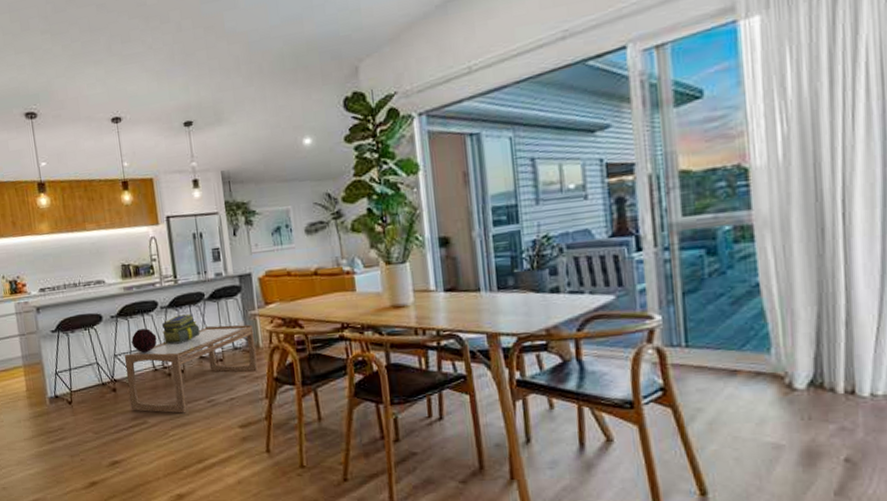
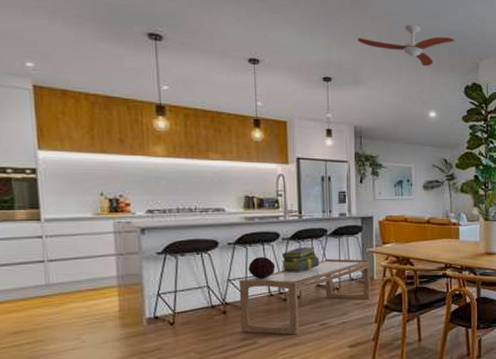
ceiling fan: none [215,37,326,86] -> present [358,24,456,67]

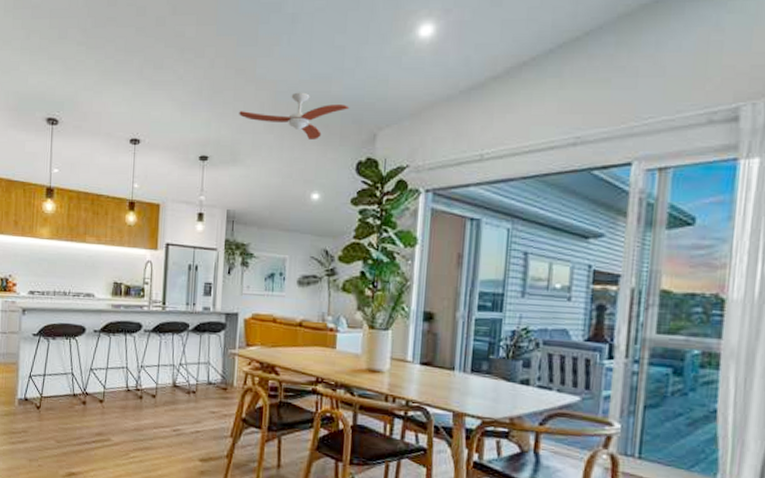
coffee table: present [238,259,371,335] -> none [97,357,231,438]
decorative orb: present [248,256,276,278] -> none [110,347,135,372]
stack of books: present [281,247,320,273] -> none [141,341,179,369]

